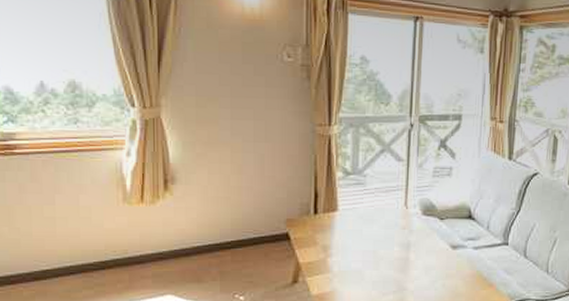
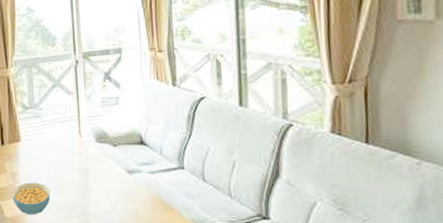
cereal bowl: none [321,256,366,292] -> present [12,182,51,215]

